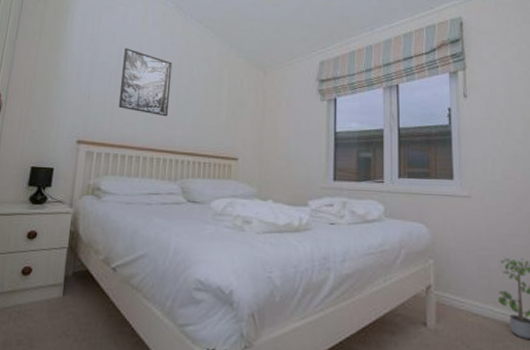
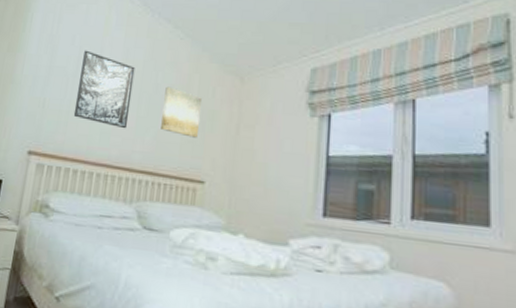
wall art: none [198,79,233,122] -> present [161,86,203,138]

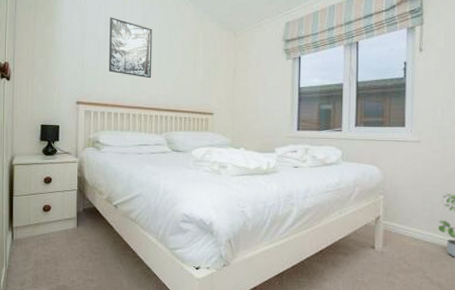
wall art: present [161,86,203,138] -> none [178,43,207,81]

